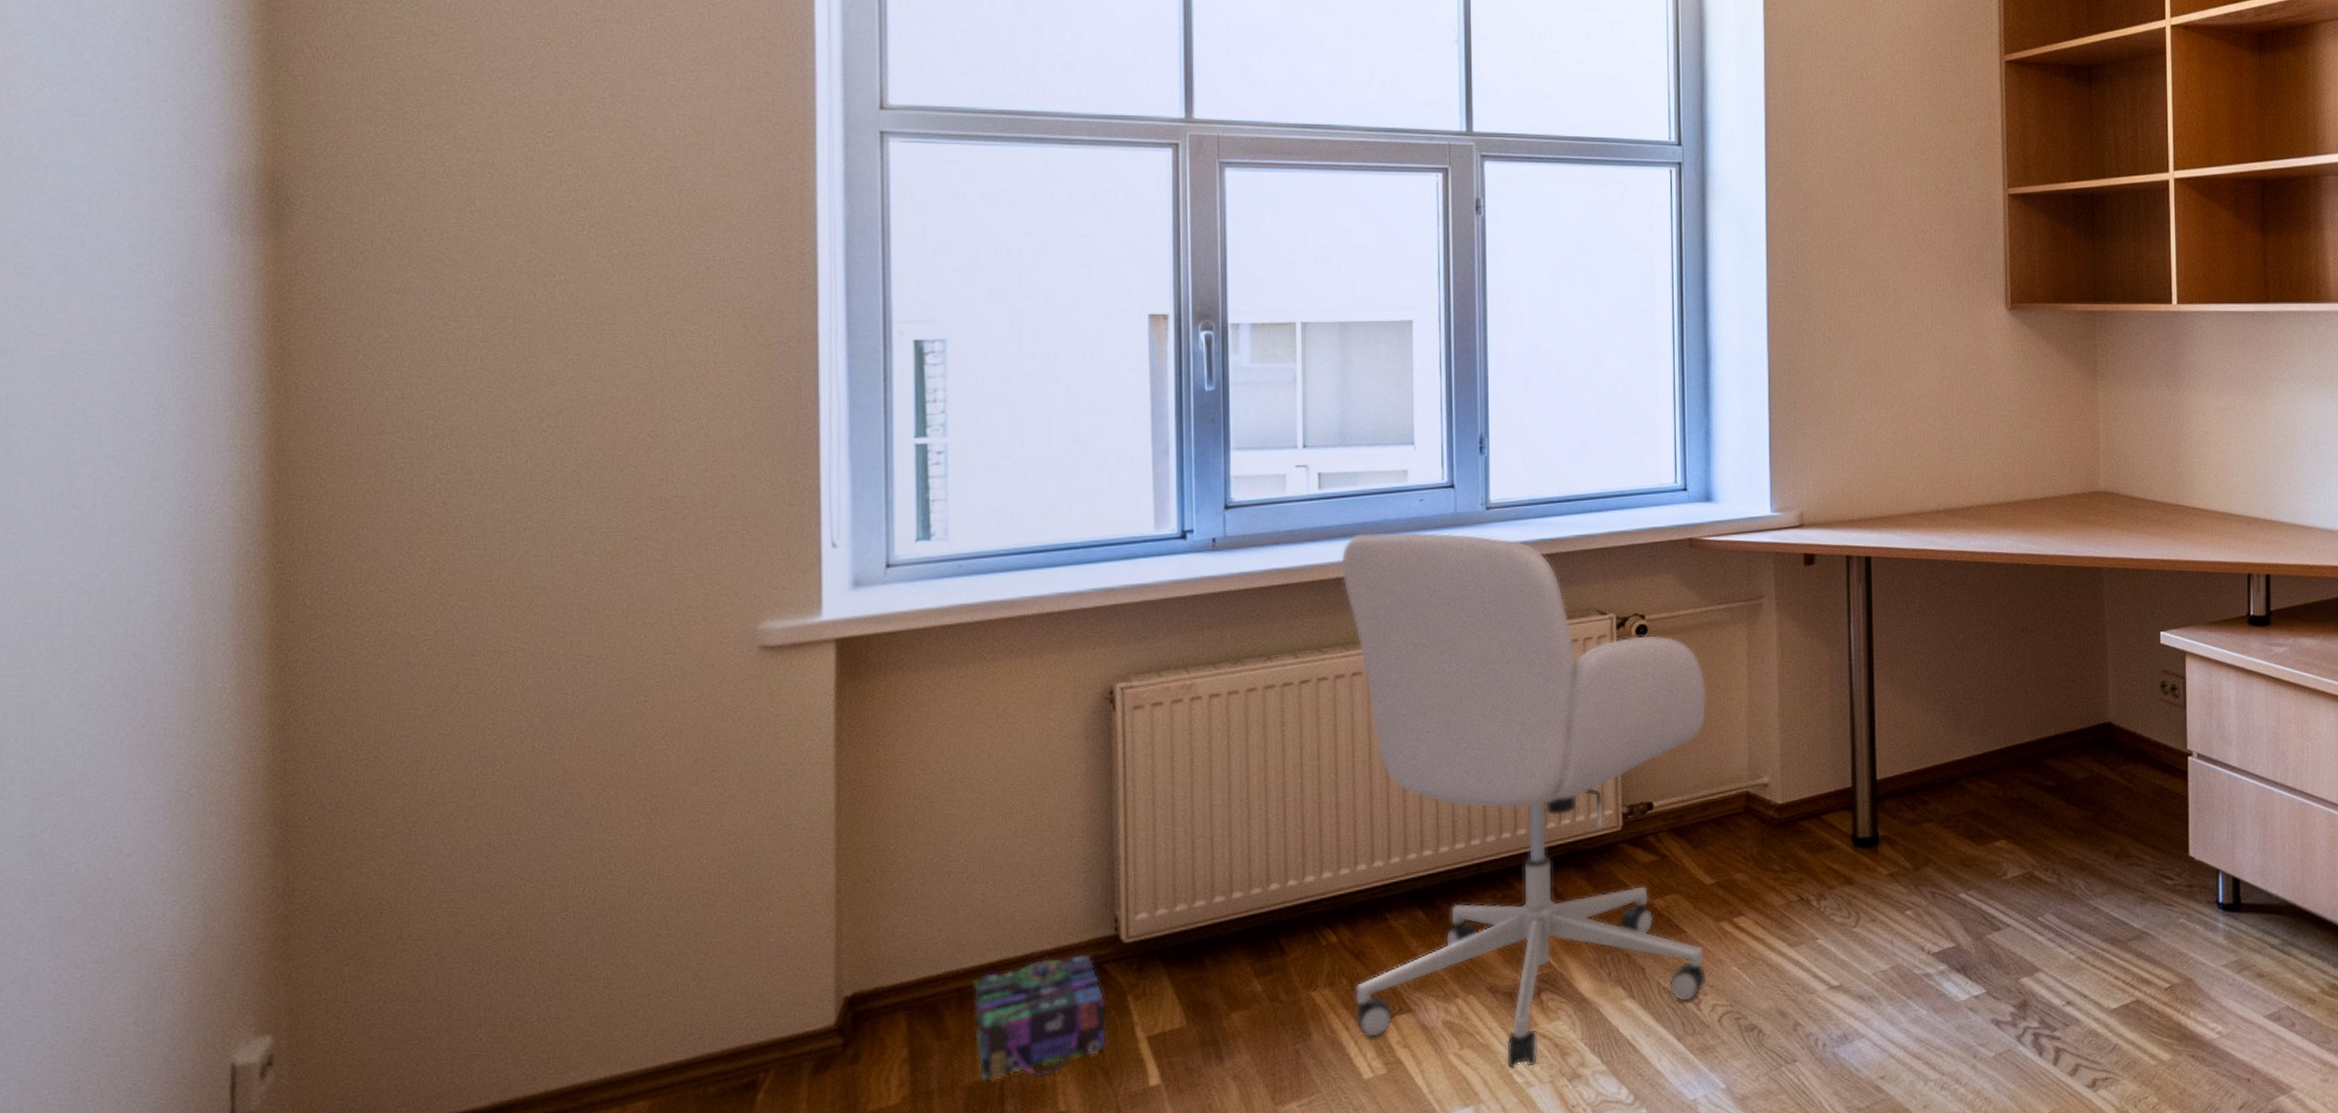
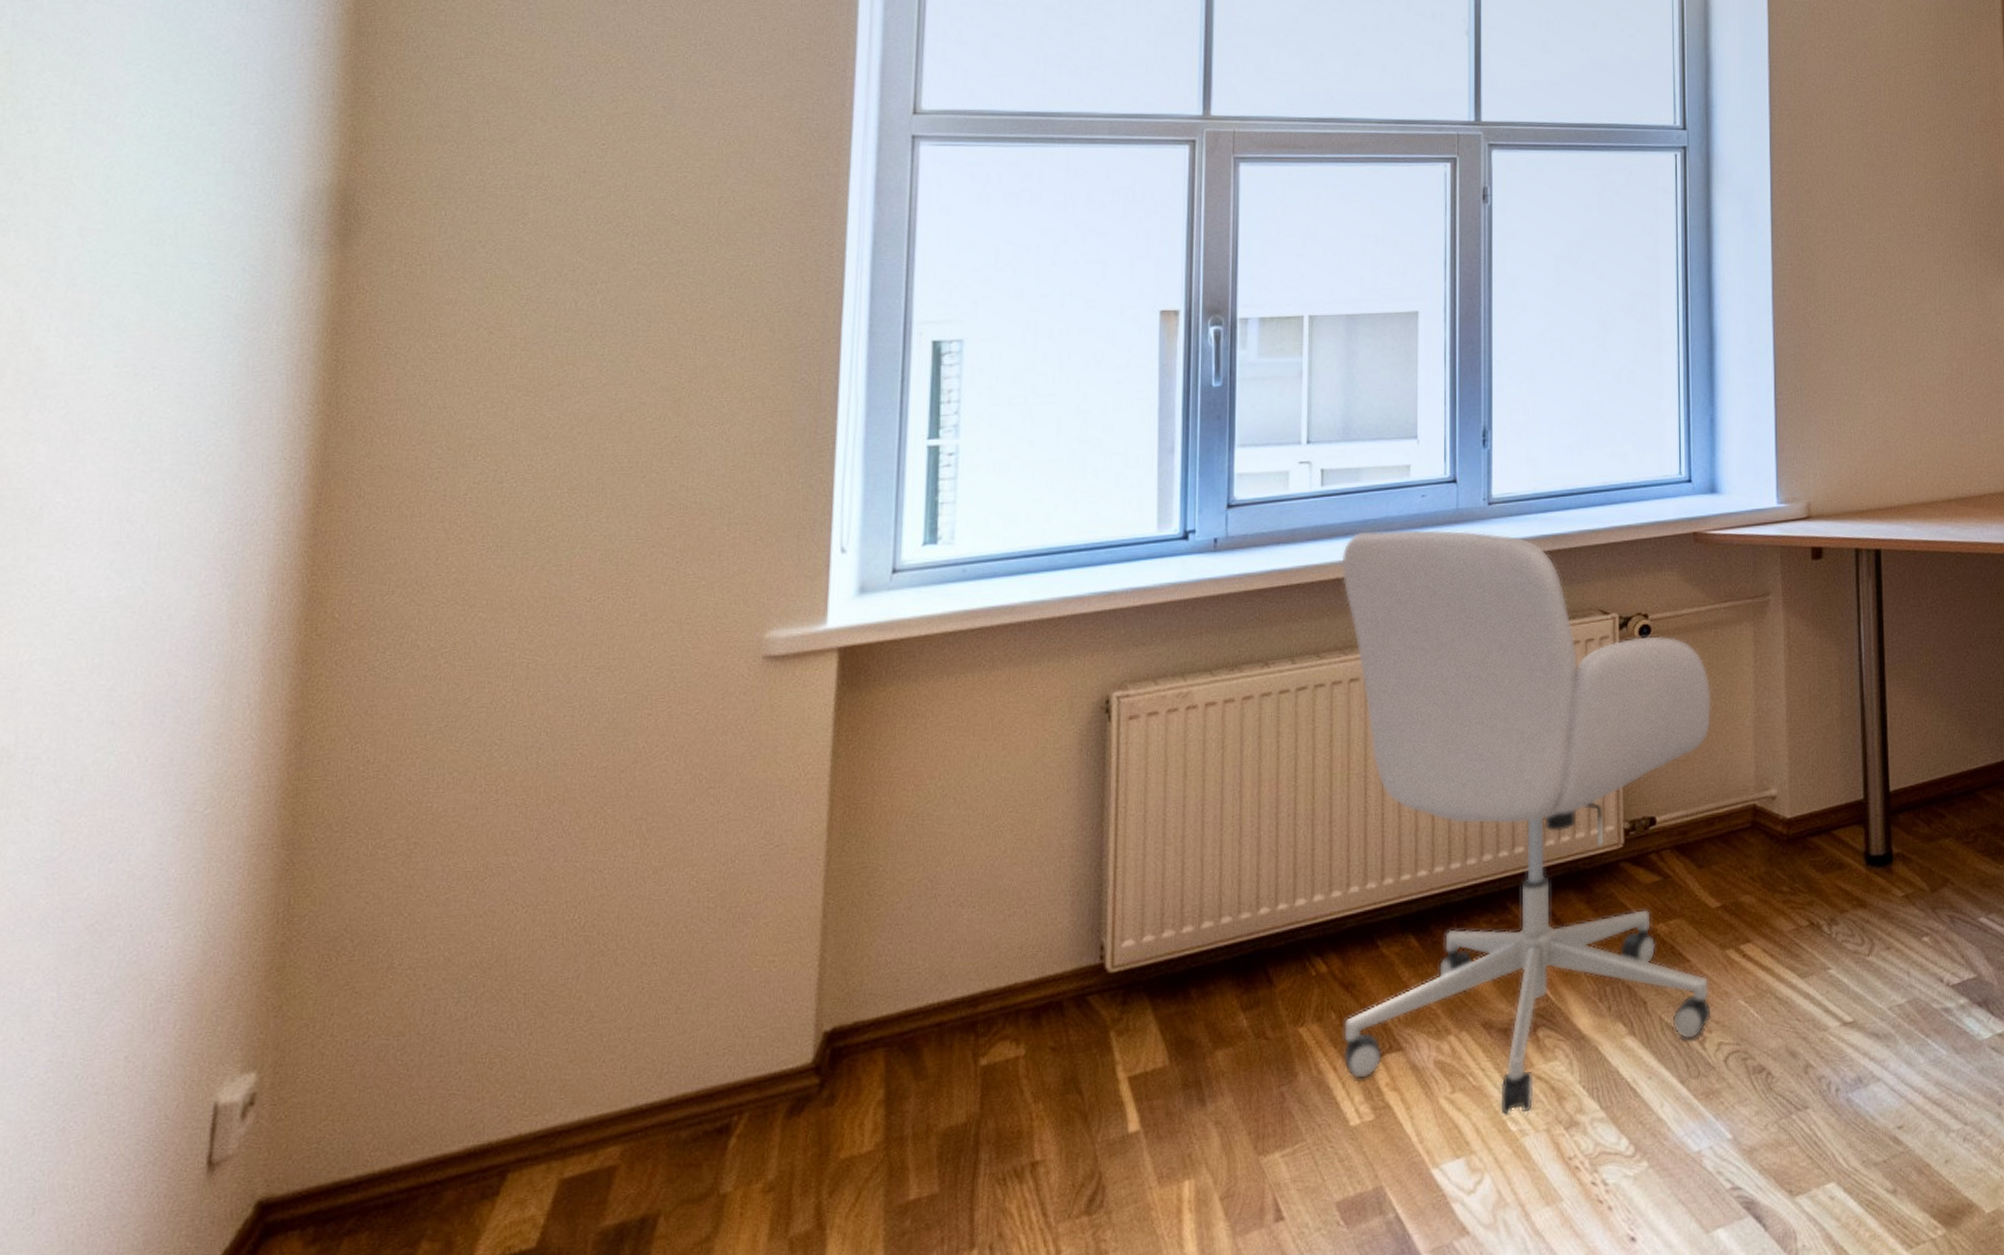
backpack: present [973,951,1106,1082] -> none [952,982,1087,1127]

